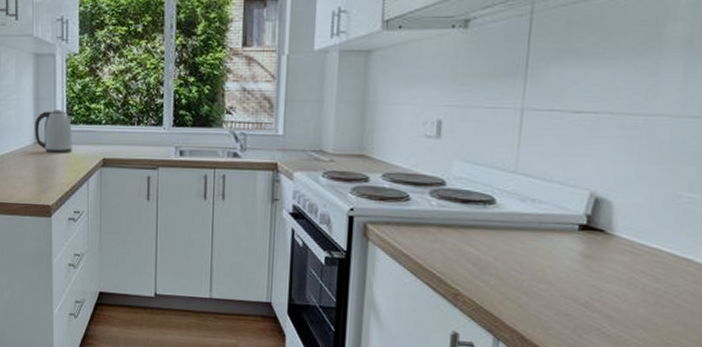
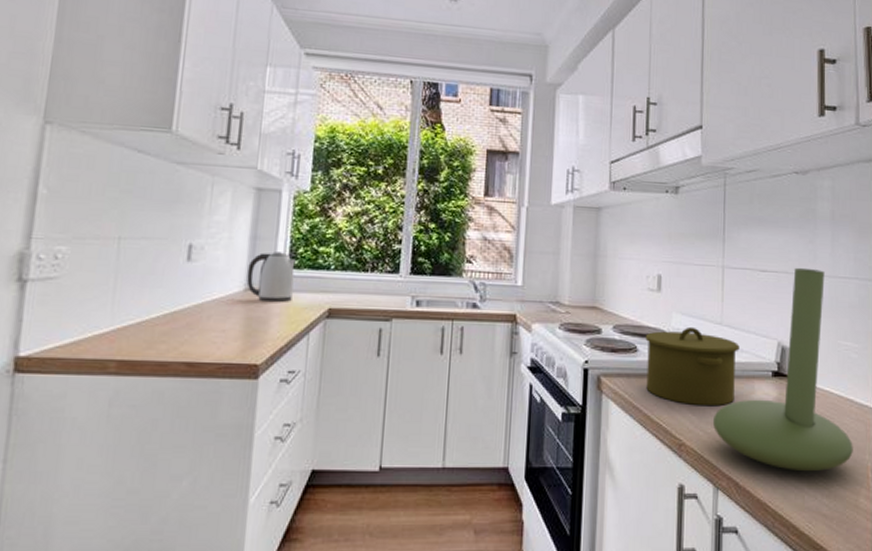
cooking pot: none [419,175,538,258] -> present [645,326,740,406]
paper towel holder: none [496,106,685,333] -> present [712,267,853,472]

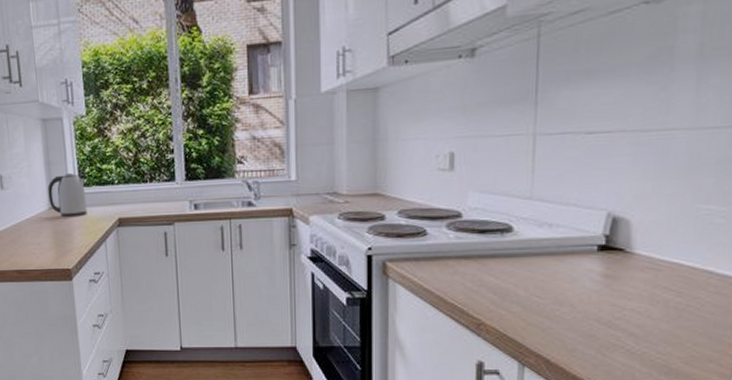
cooking pot: present [645,326,740,406] -> none [436,204,555,286]
paper towel holder: present [712,267,853,472] -> none [518,122,708,349]

